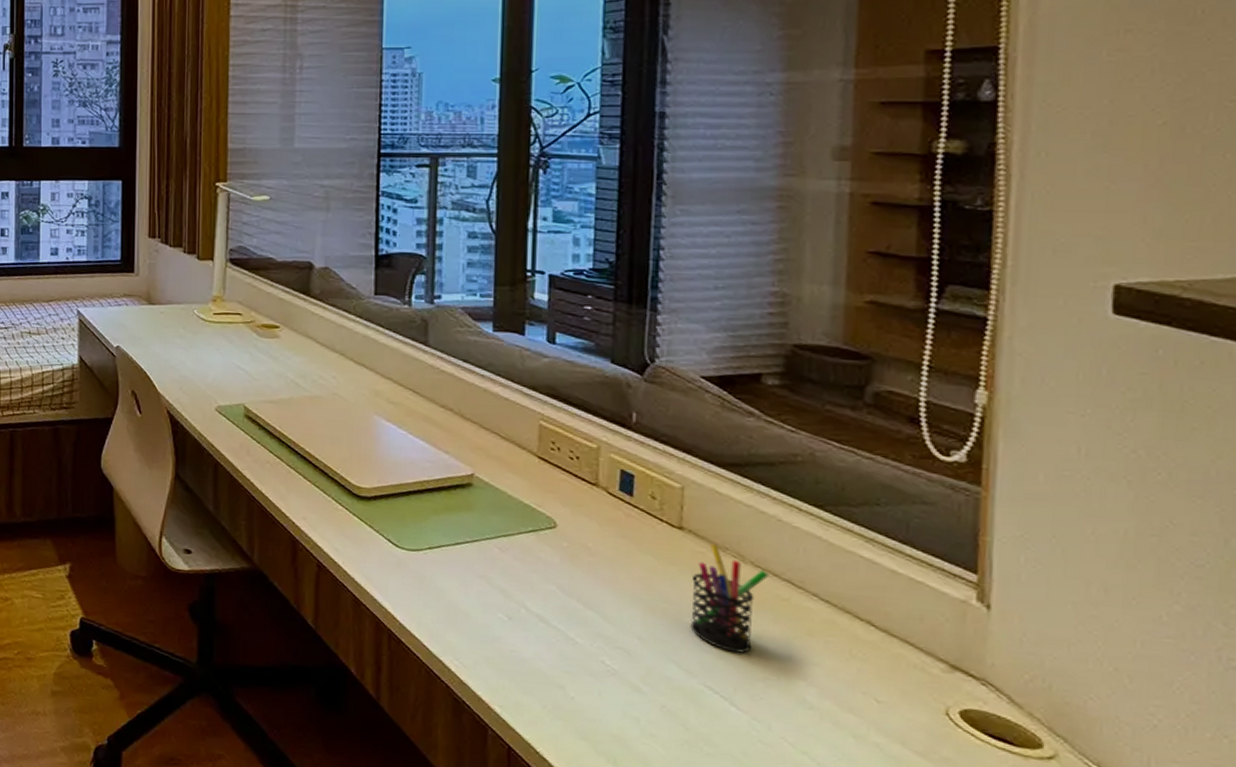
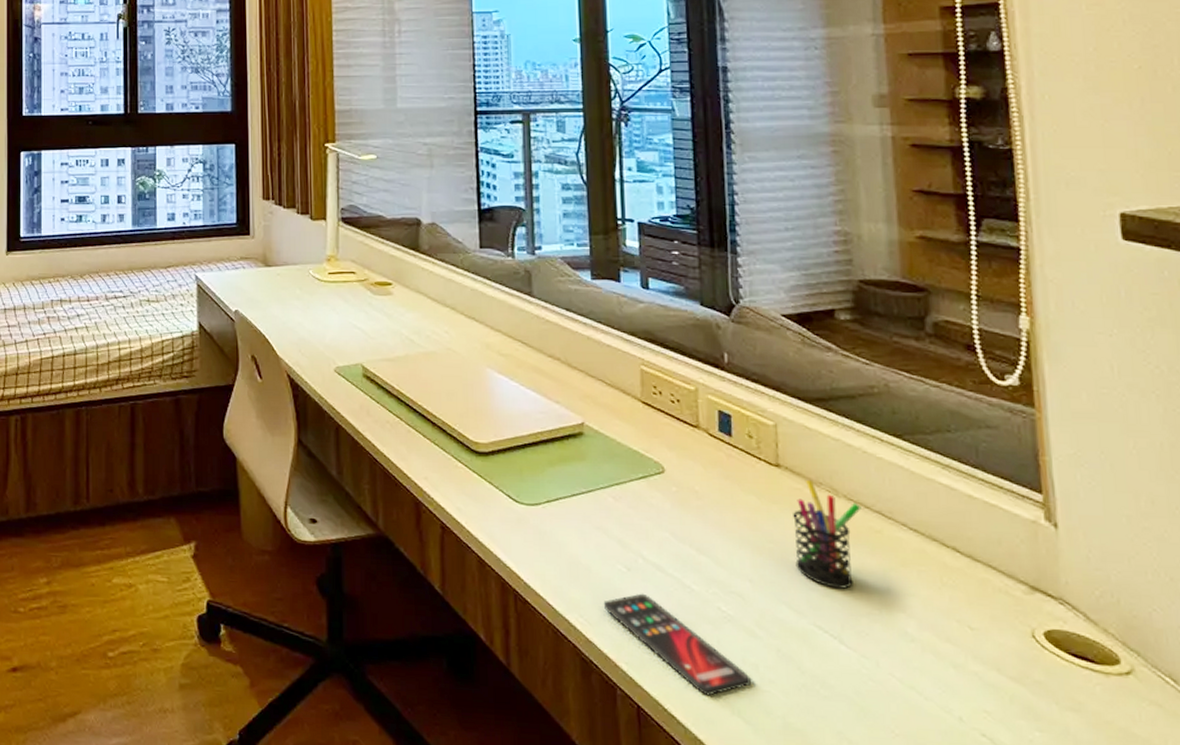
smartphone: none [480,641,630,744] -> present [603,593,751,696]

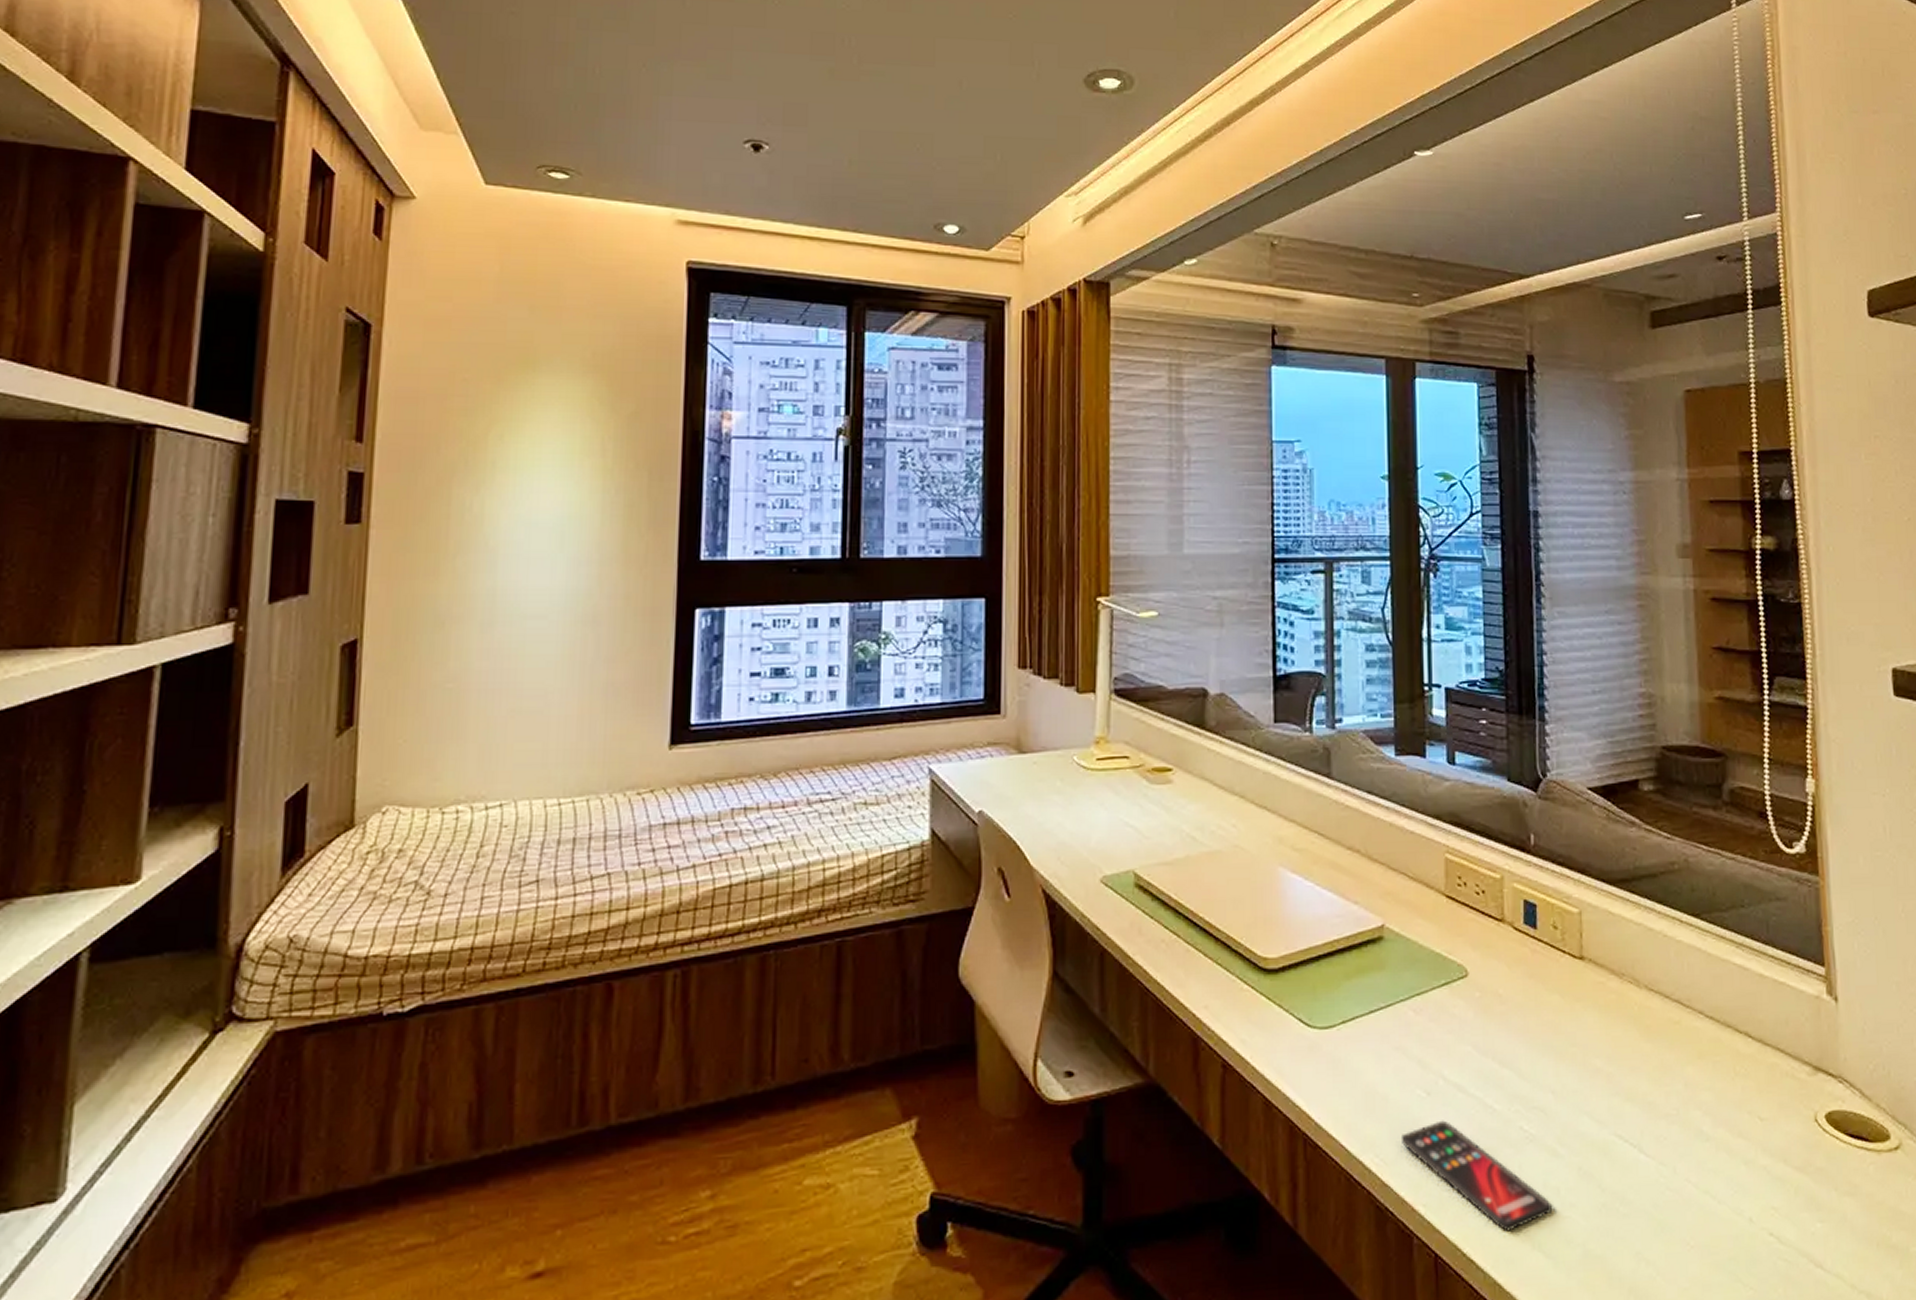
pen holder: present [793,480,861,589] -> none [1596,972,1661,1091]

